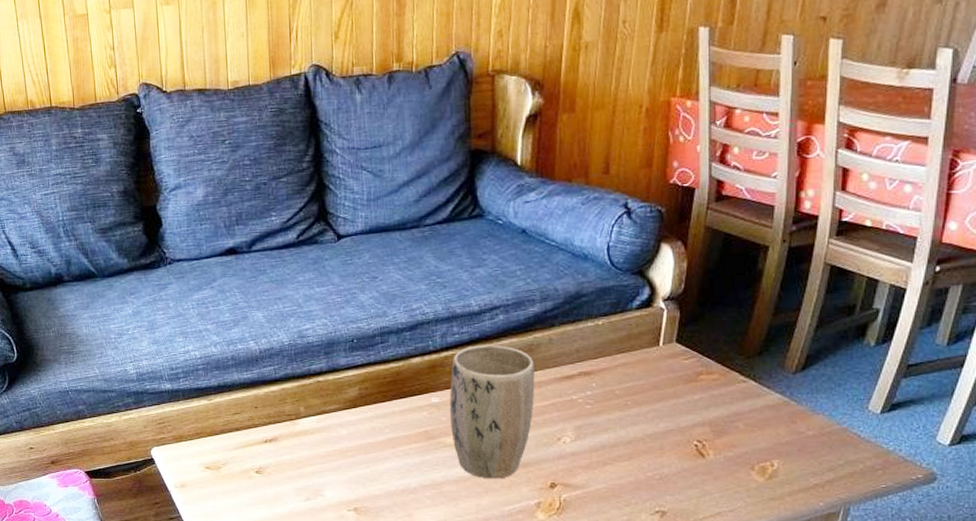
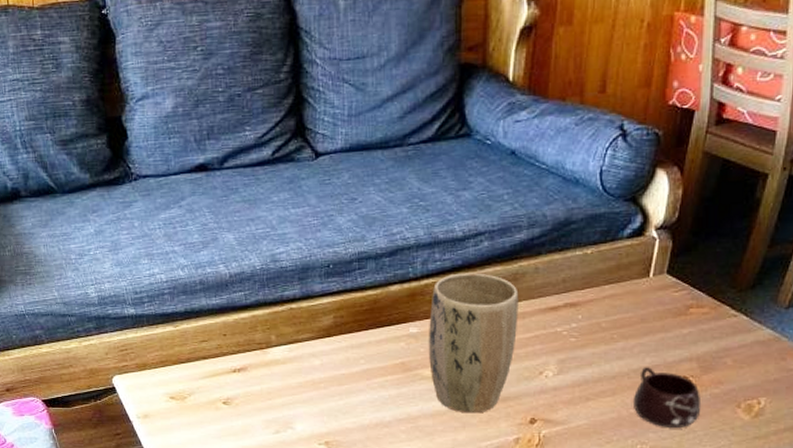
mug: none [650,432,716,490] -> present [634,367,702,427]

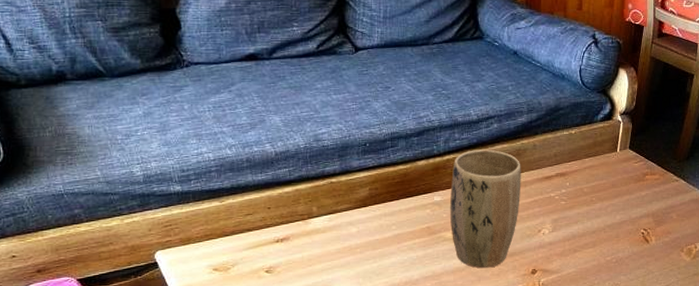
mug: present [634,367,702,427] -> none [609,223,657,271]

